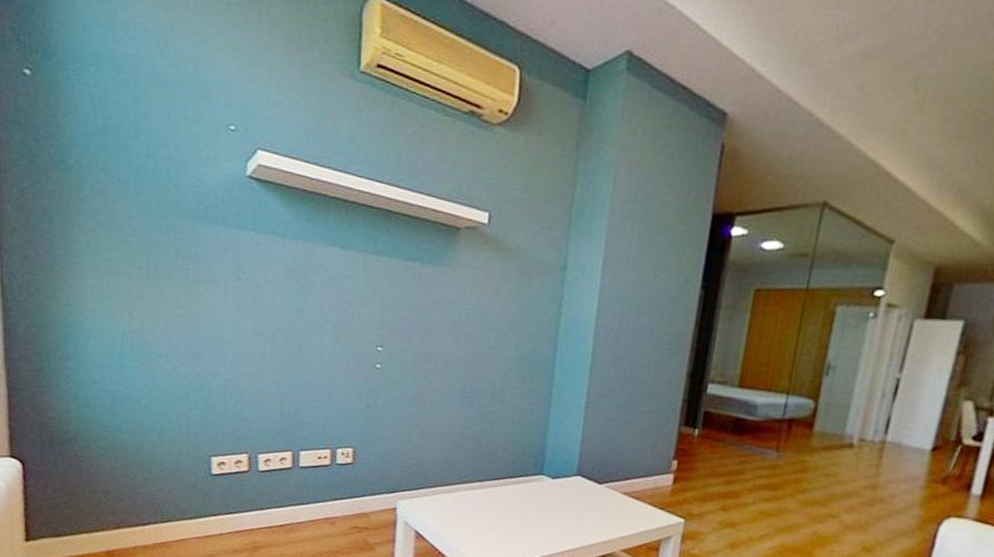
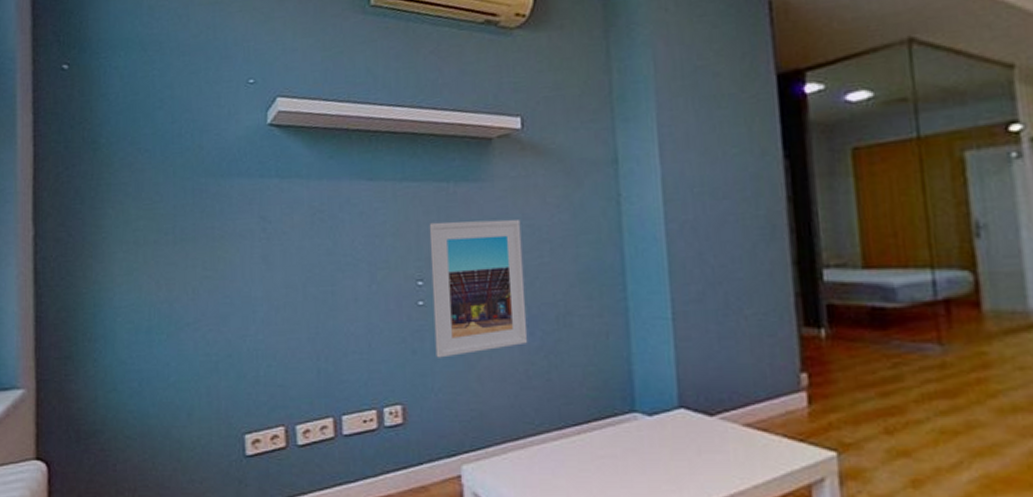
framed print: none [387,297,475,415] -> present [429,219,528,358]

